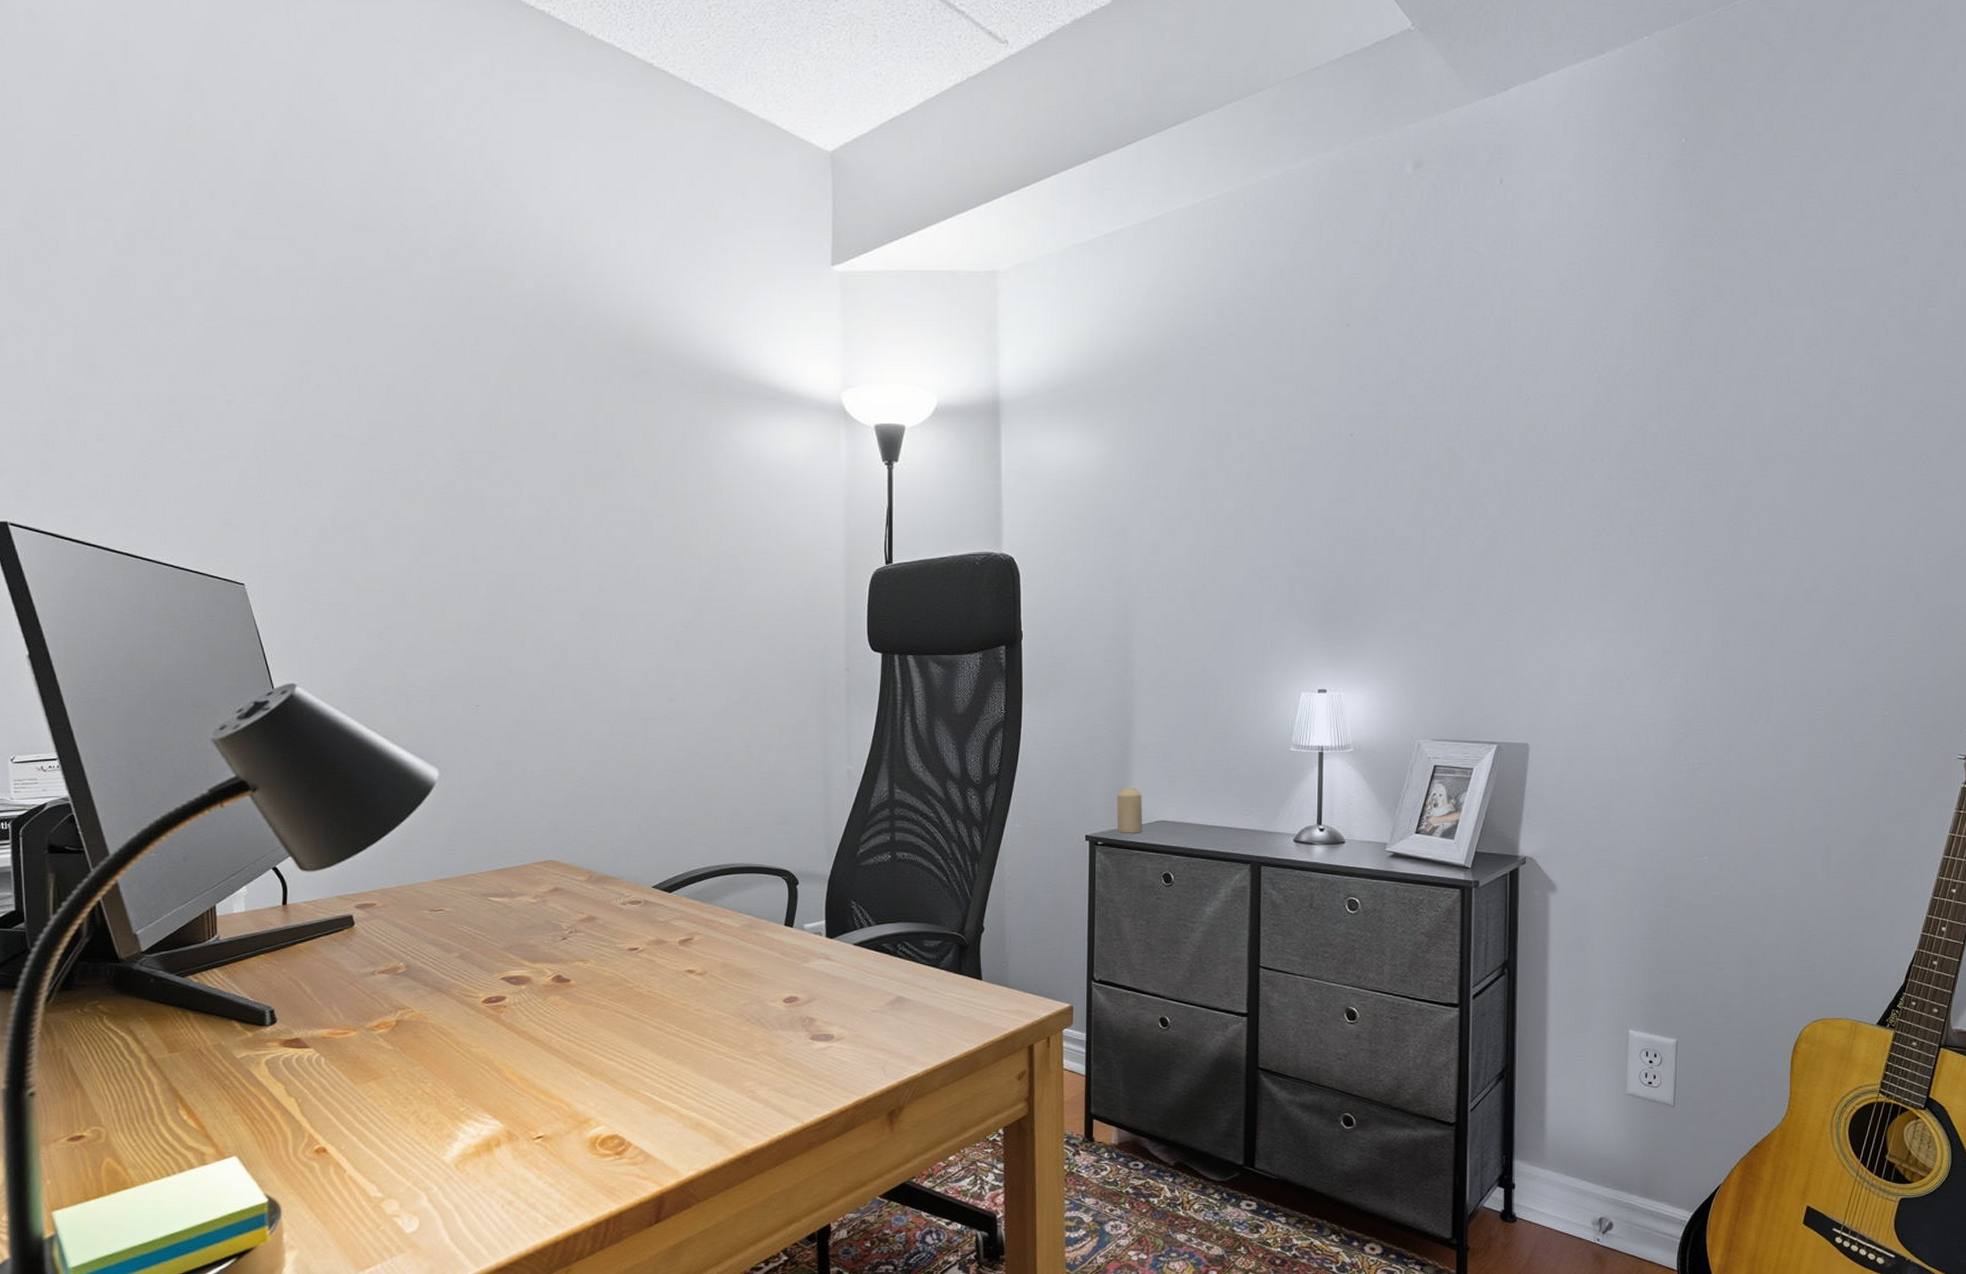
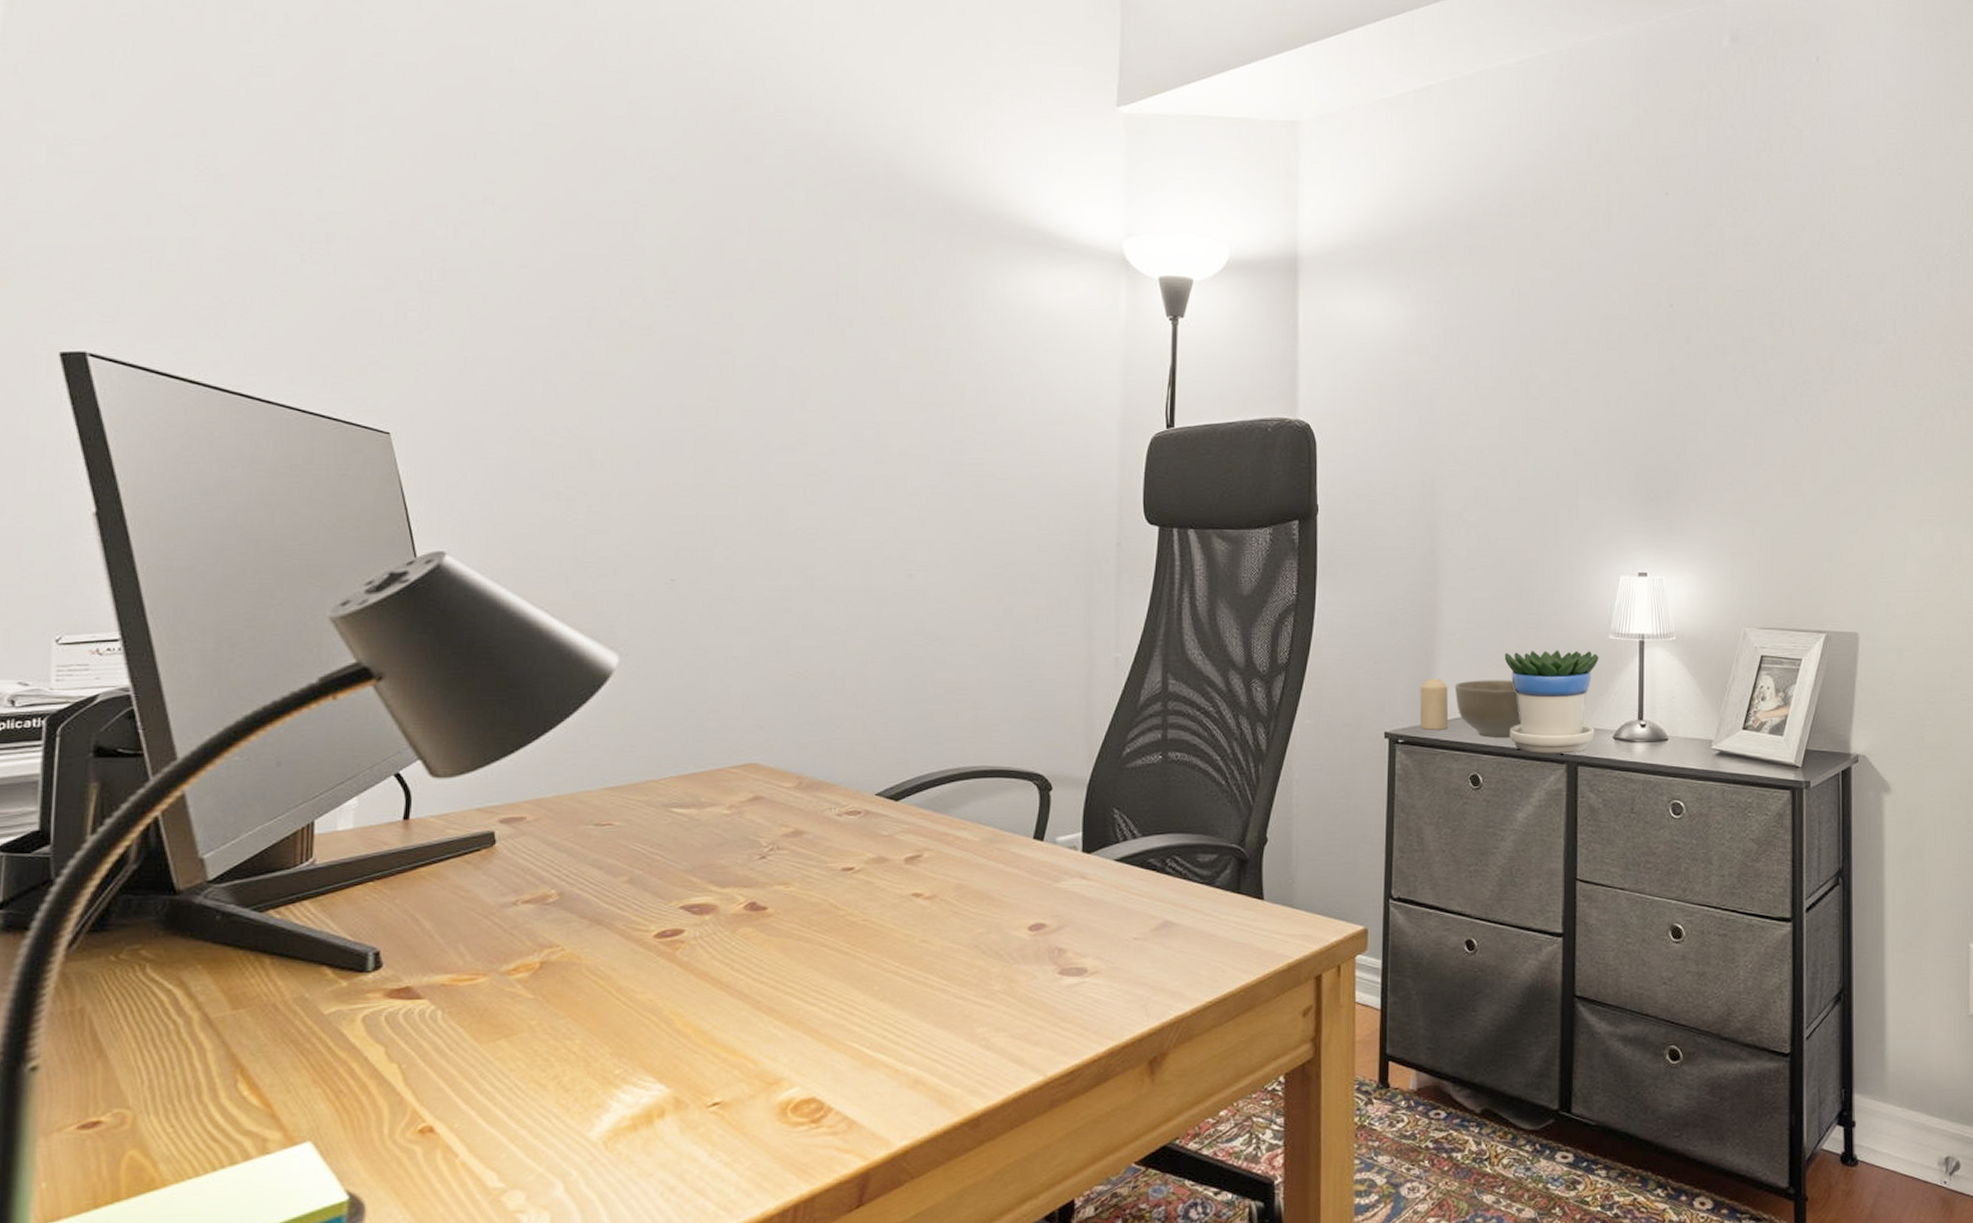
bowl: none [1148,789,1209,840] -> present [1454,680,1521,738]
flowerpot: none [1193,761,1281,855] -> present [1504,650,1599,754]

